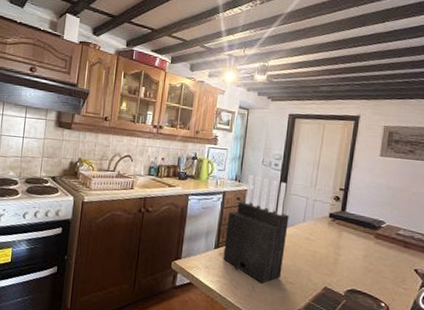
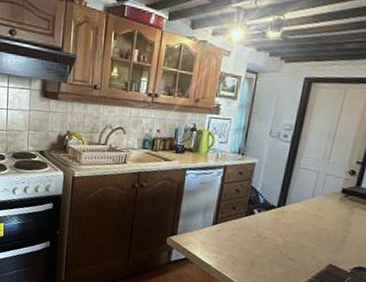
knife block: present [223,175,289,284] -> none [221,148,297,260]

